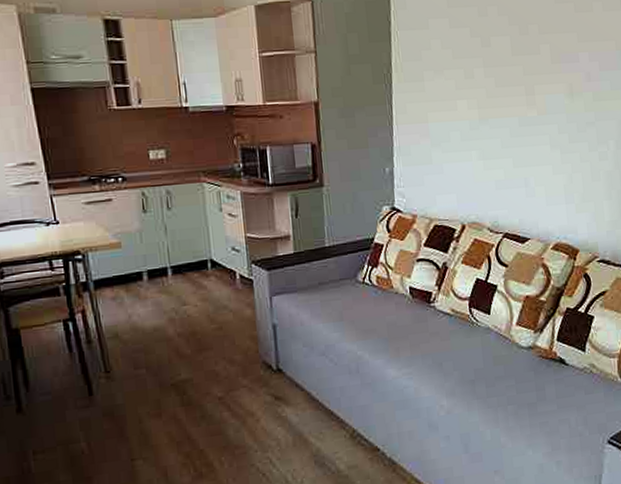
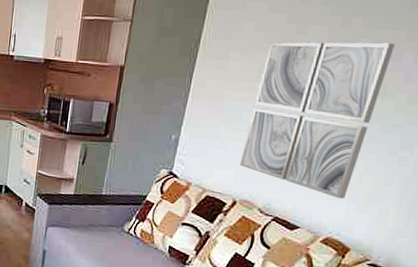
wall art: none [459,46,571,203] -> present [239,41,395,199]

